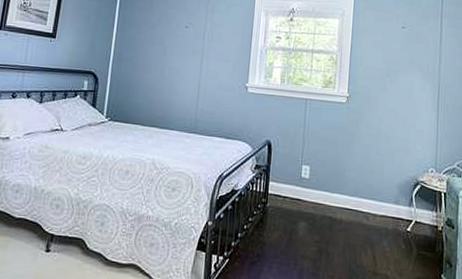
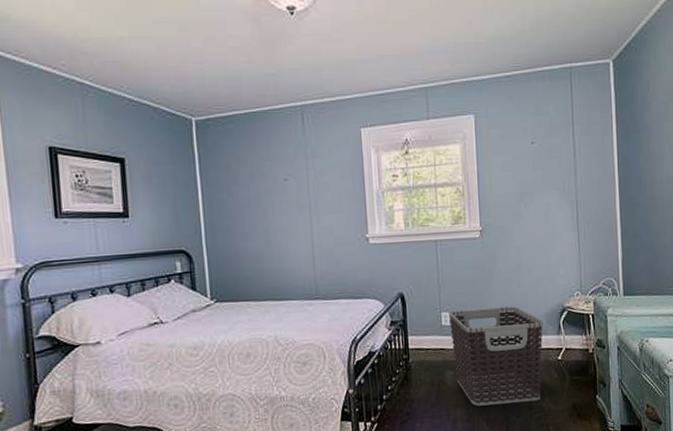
clothes hamper: none [308,165,396,268] -> present [449,306,543,406]

